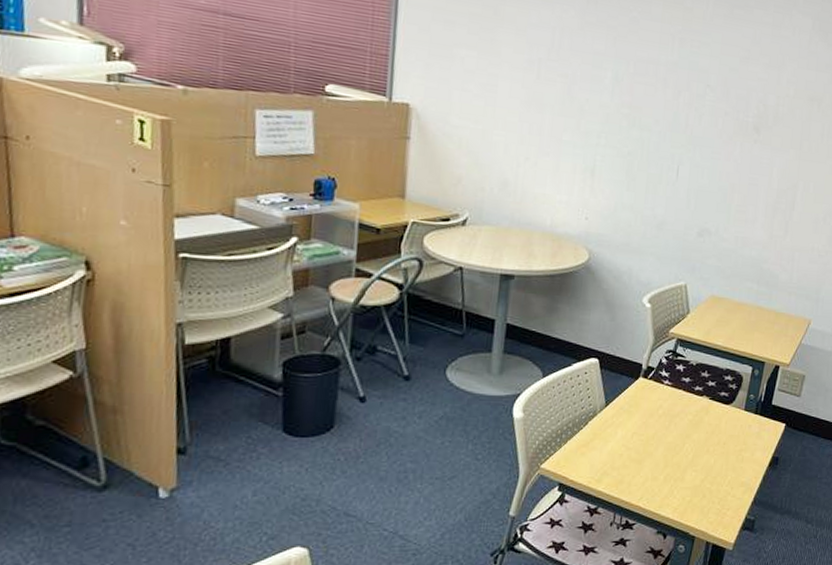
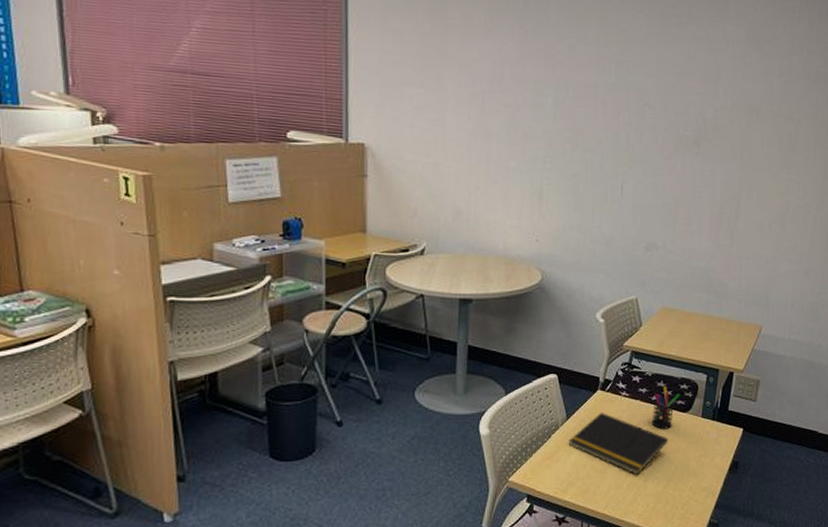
notepad: none [606,400,709,467] -> present [568,412,668,475]
pen holder: none [693,376,724,421] -> present [651,385,680,429]

